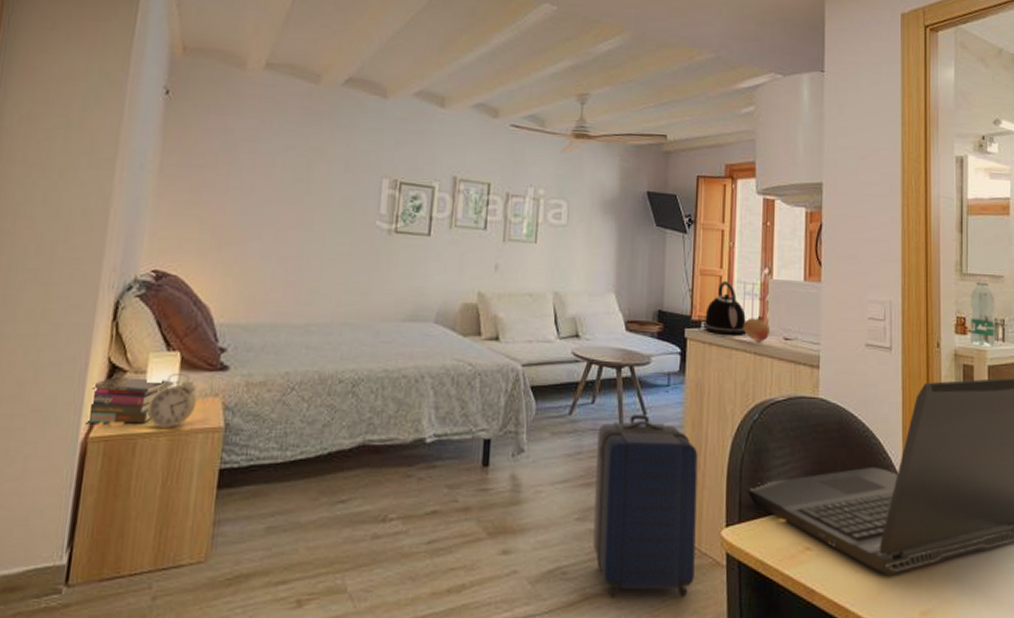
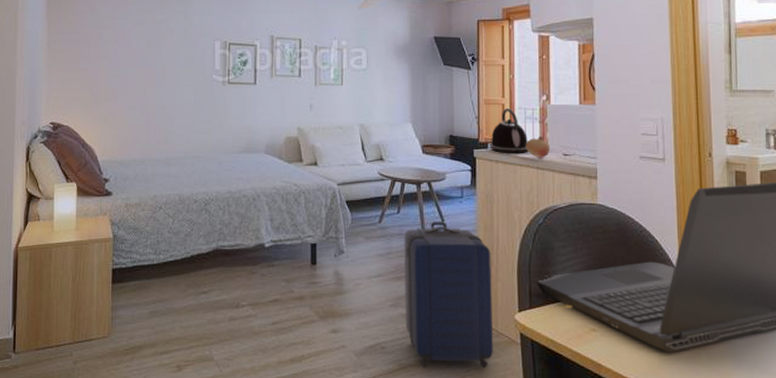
books: present [88,377,170,424] -> none [17,202,71,237]
alarm clock: present [147,374,197,429] -> none [57,199,91,240]
bottle: present [969,275,996,347] -> none [740,91,767,154]

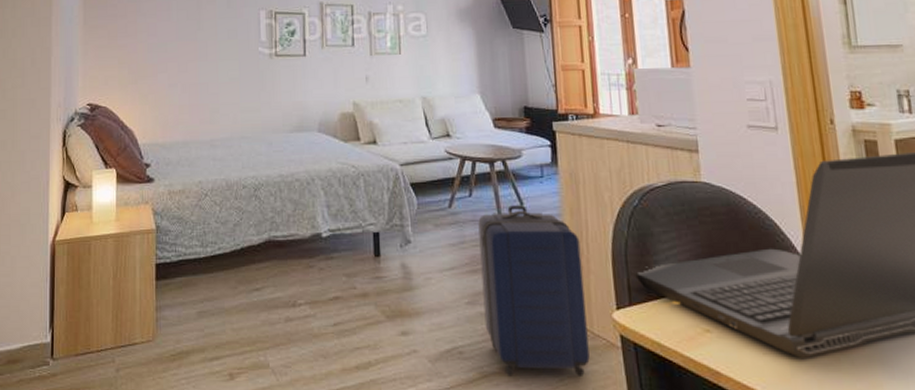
kettle: present [490,108,528,153] -> none [571,74,615,125]
fruit: present [525,136,551,158] -> none [612,104,642,130]

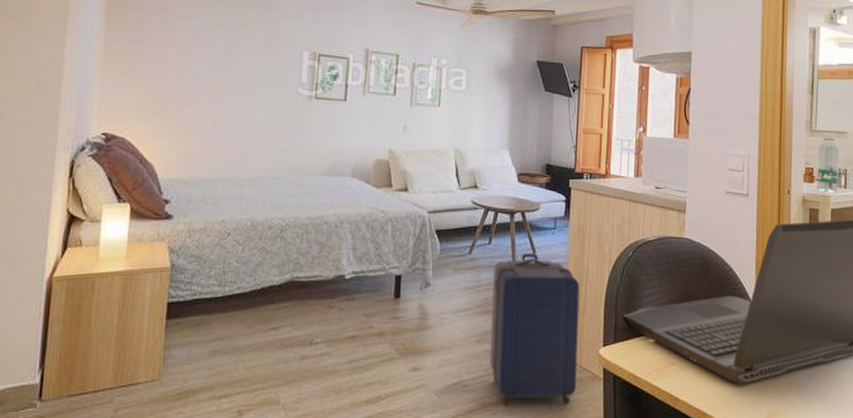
bottle: none [863,46,900,120] -> present [816,132,840,193]

